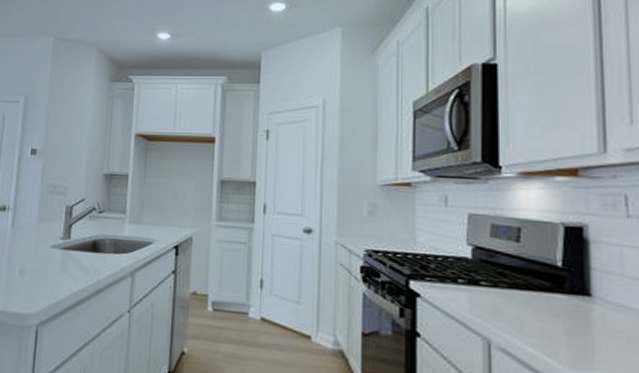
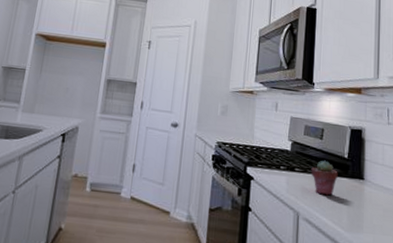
potted succulent: none [505,270,548,318] -> present [311,160,338,196]

